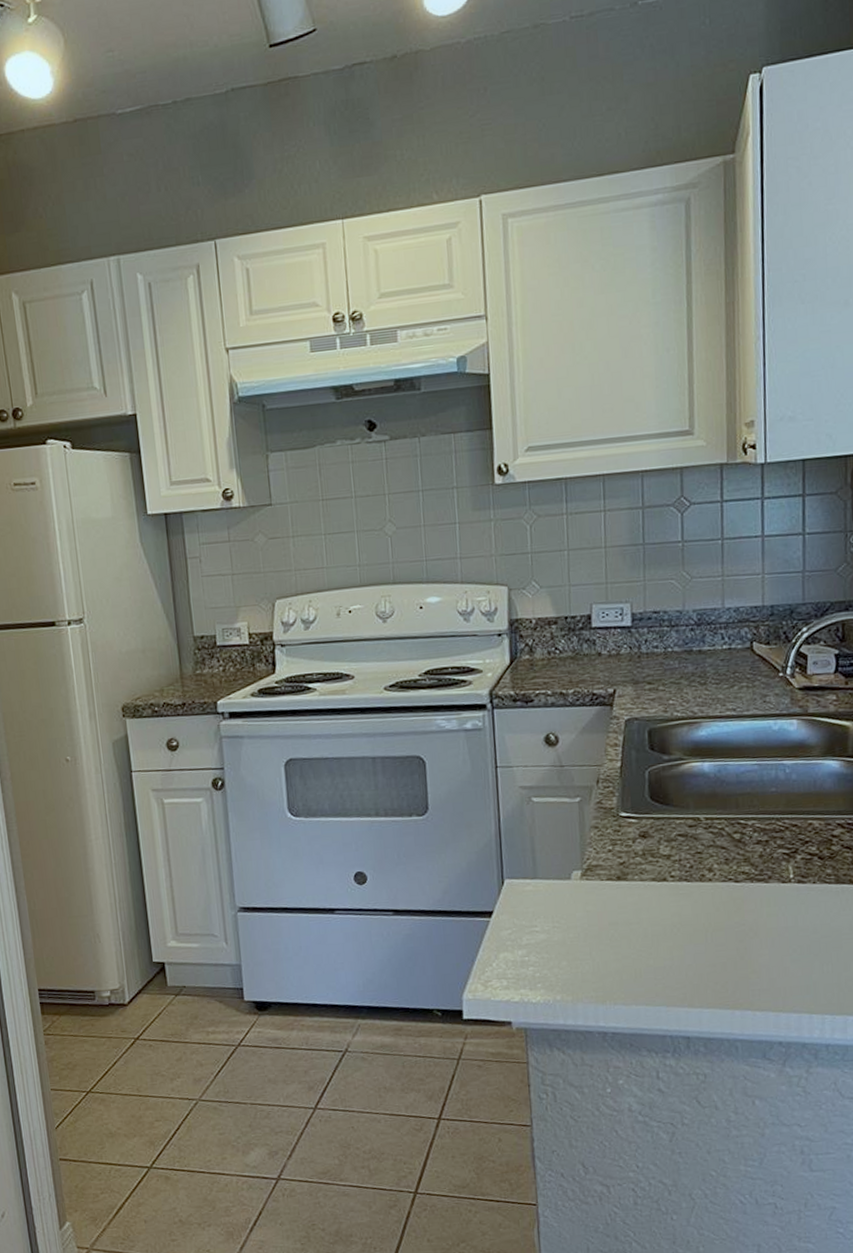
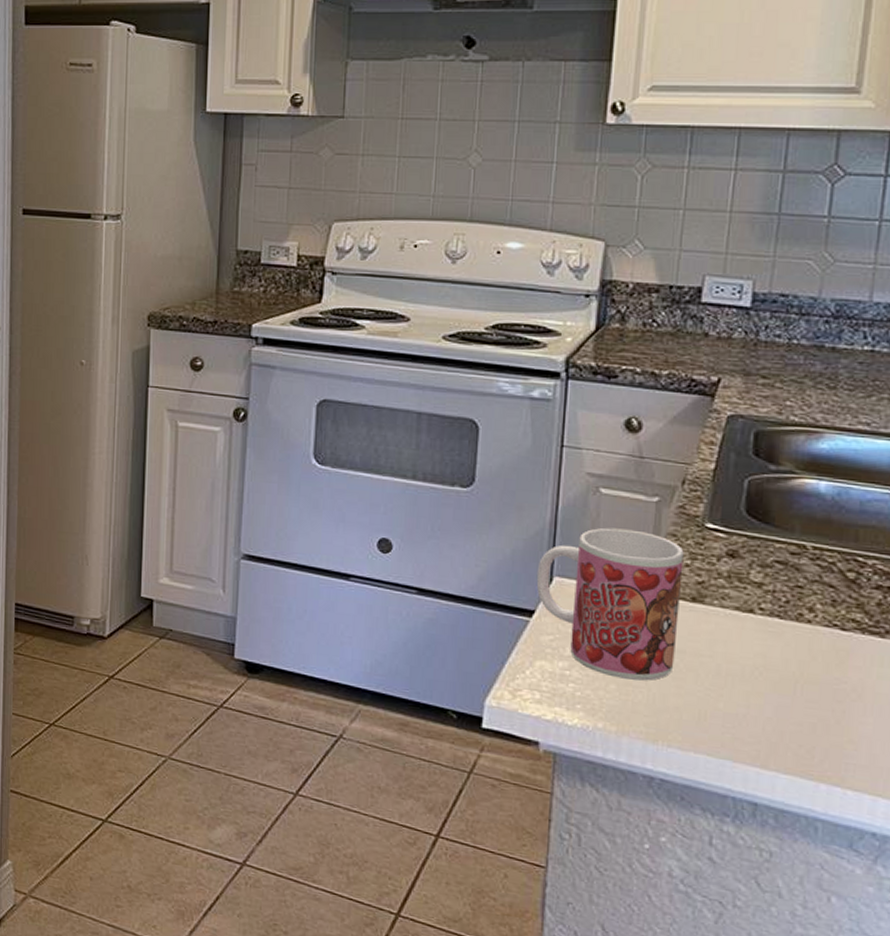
mug: none [490,828,611,956] -> present [536,527,684,681]

